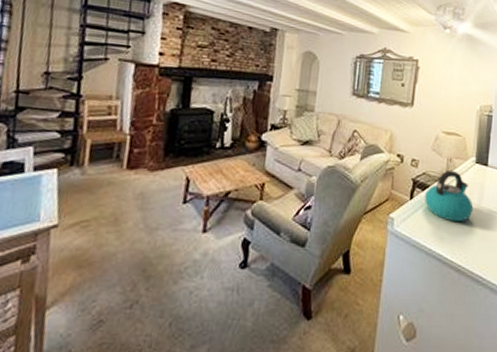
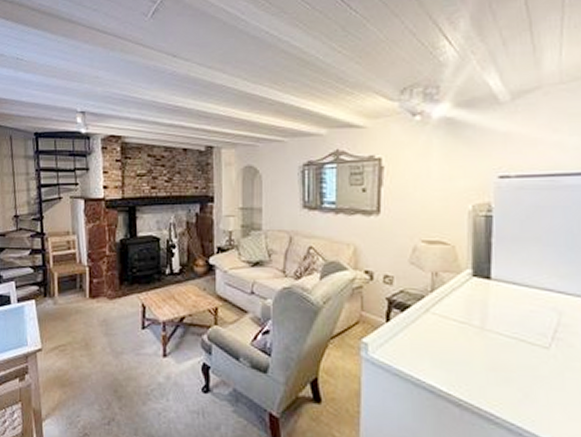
kettle: present [425,170,474,223] -> none [405,286,474,349]

